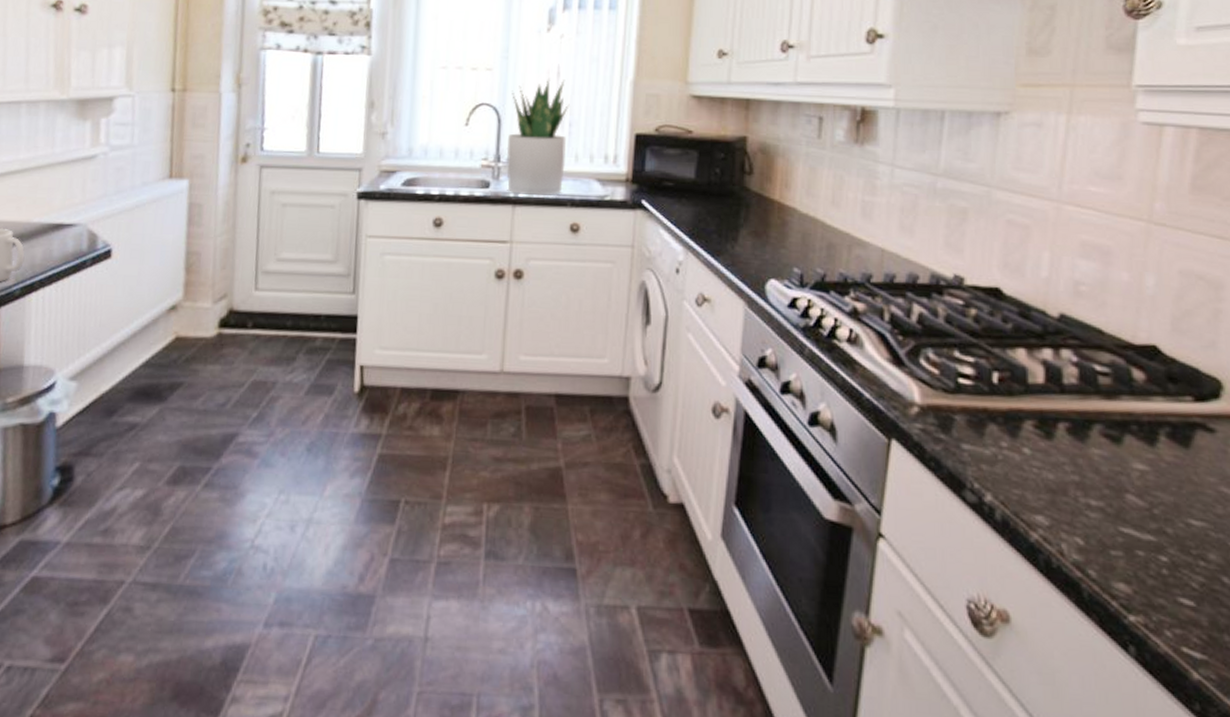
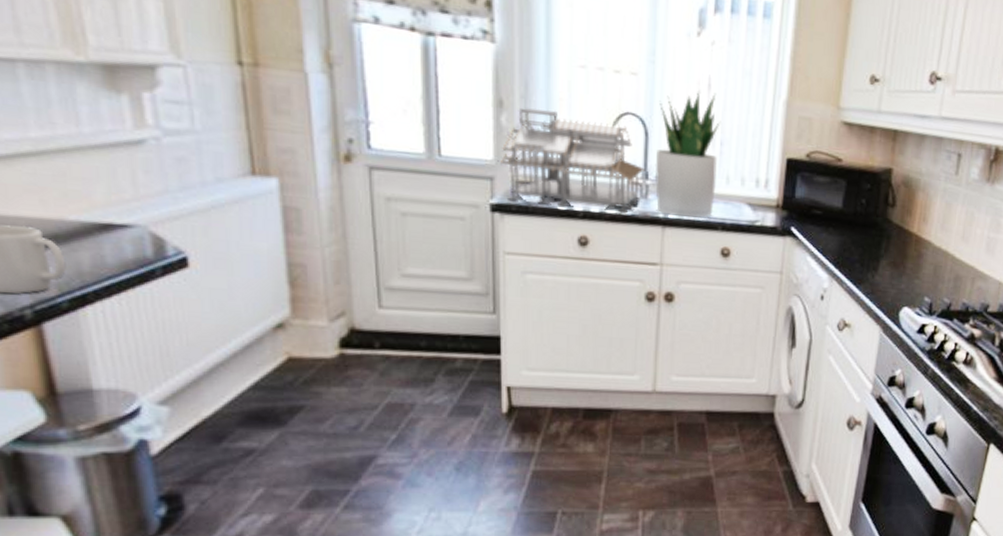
dish rack: none [368,106,498,195] -> present [501,107,646,214]

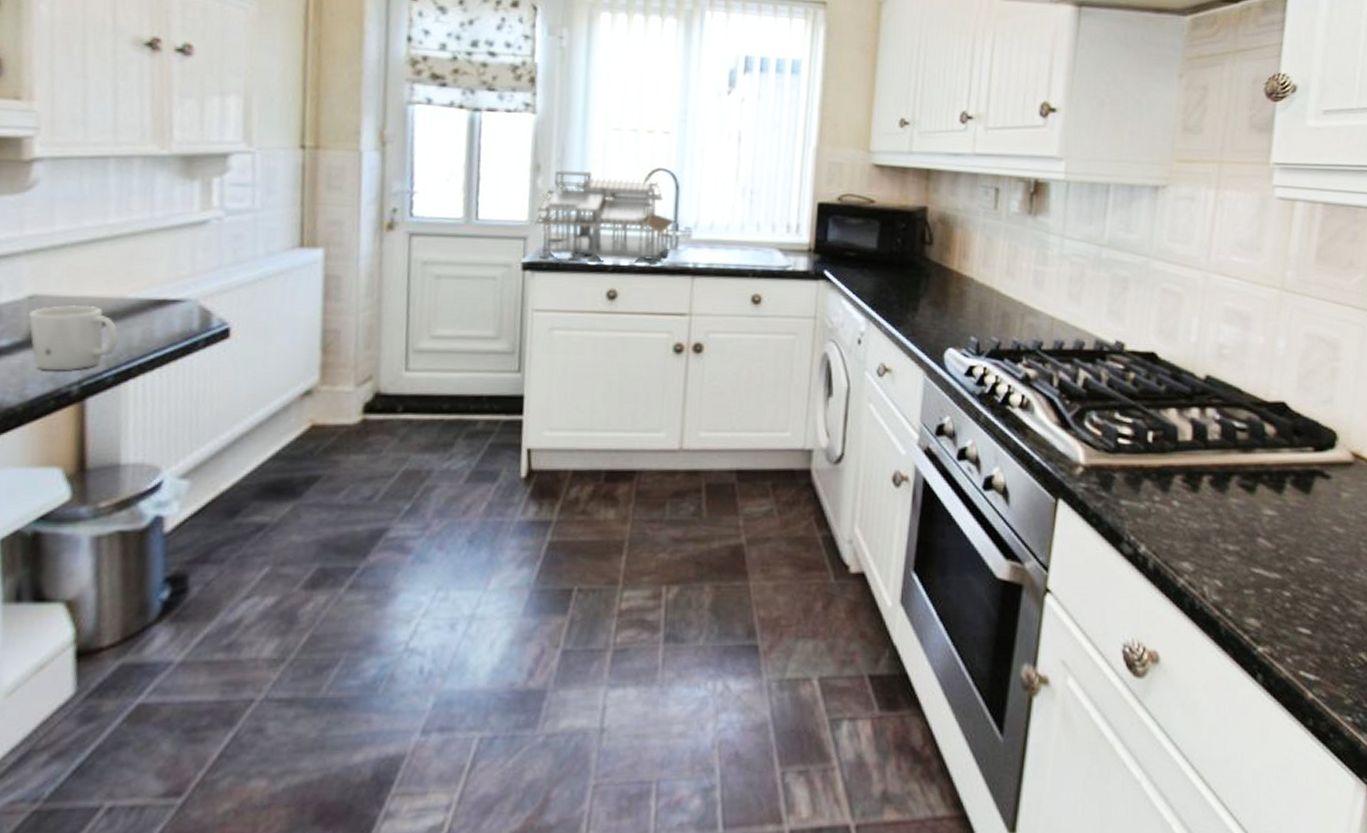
planter: present [655,91,721,219] -> none [685,144,751,267]

